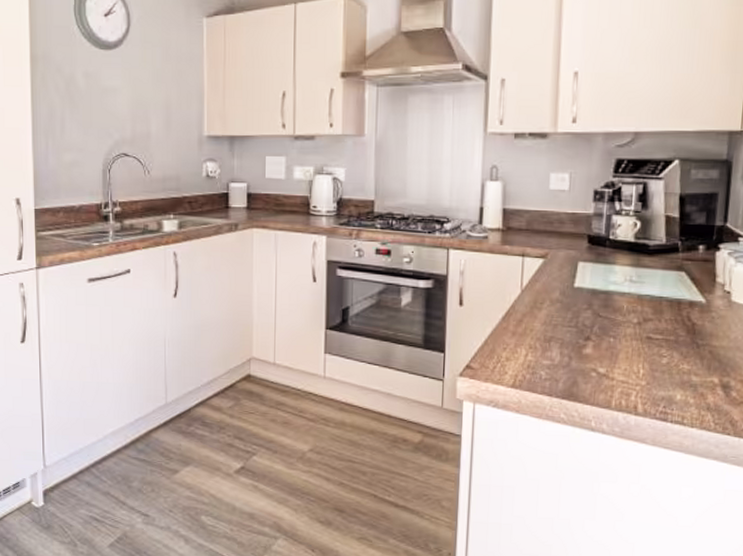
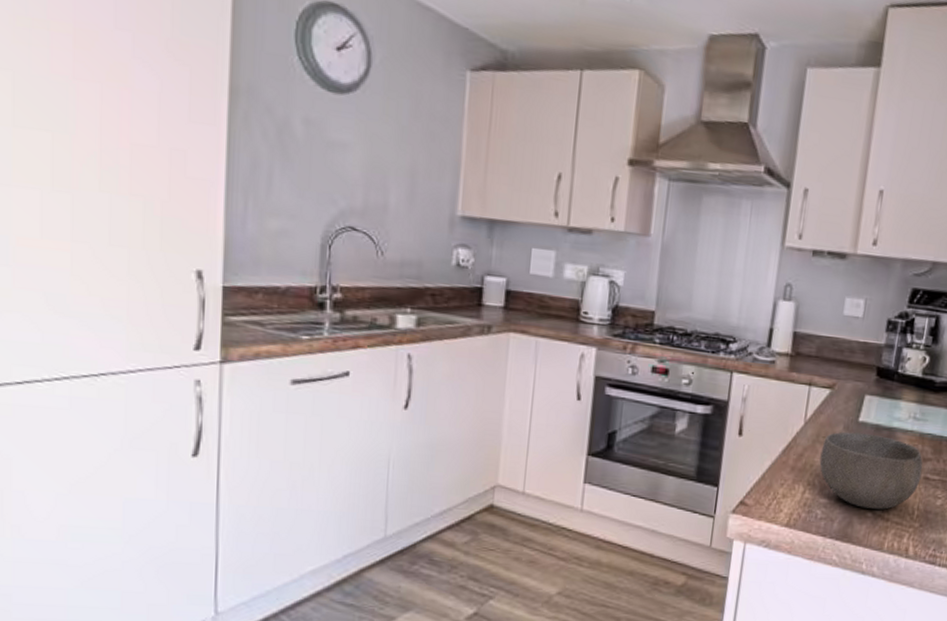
bowl: none [539,297,644,369] -> present [819,432,923,510]

